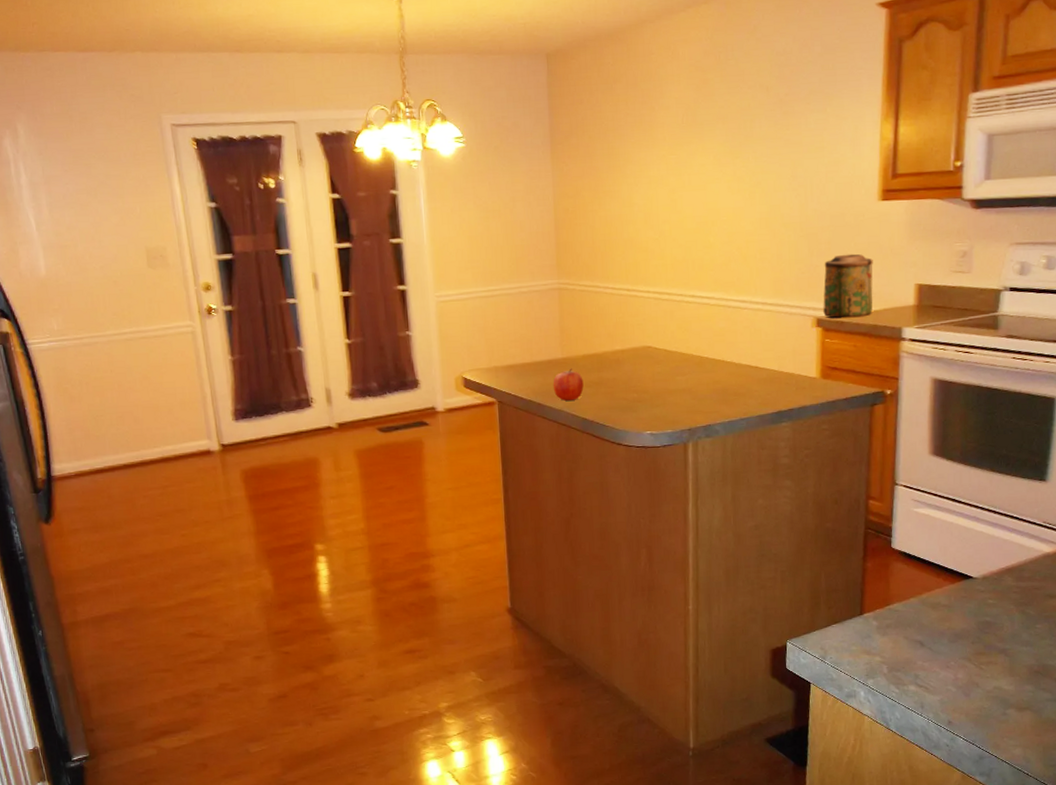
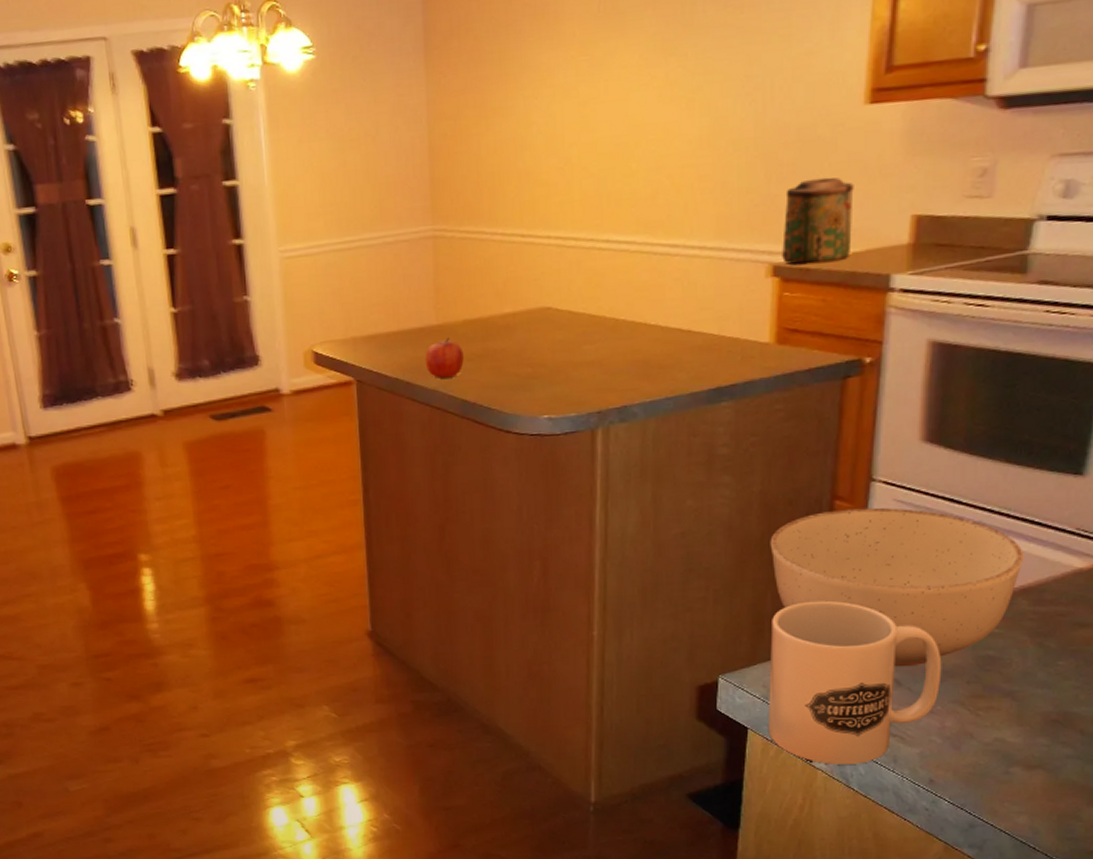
bowl: none [822,505,1008,631] -> present [770,507,1024,667]
mug: none [825,579,953,711] -> present [768,600,942,765]

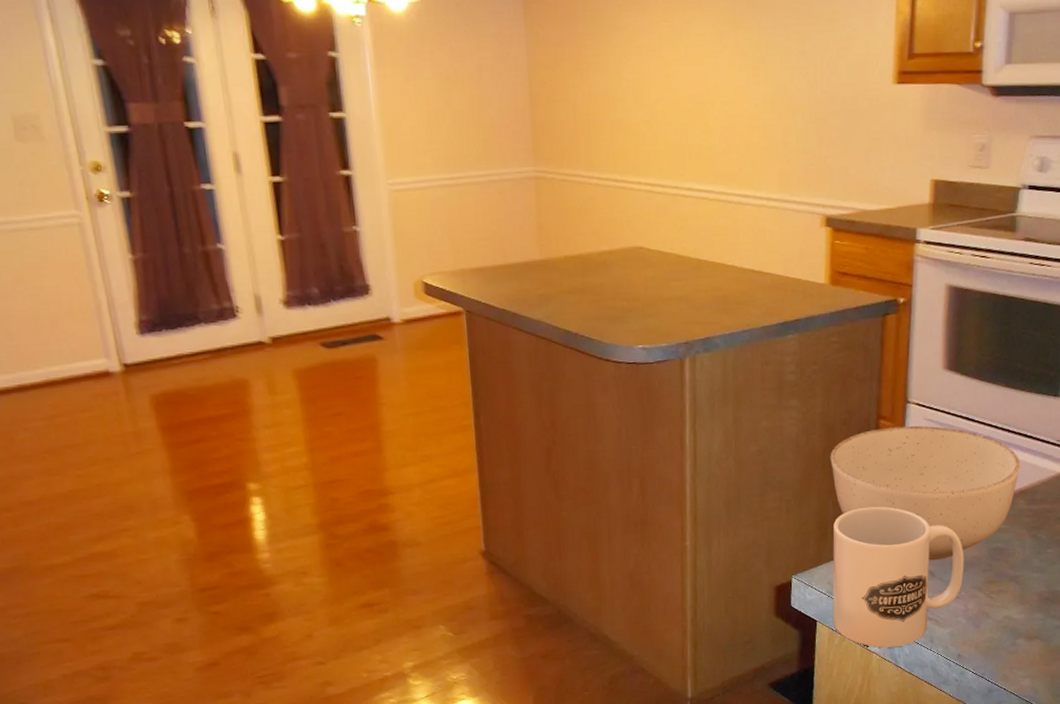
fruit: present [424,337,464,379] -> none [530,272,566,310]
canister: present [782,177,854,265] -> none [833,143,887,218]

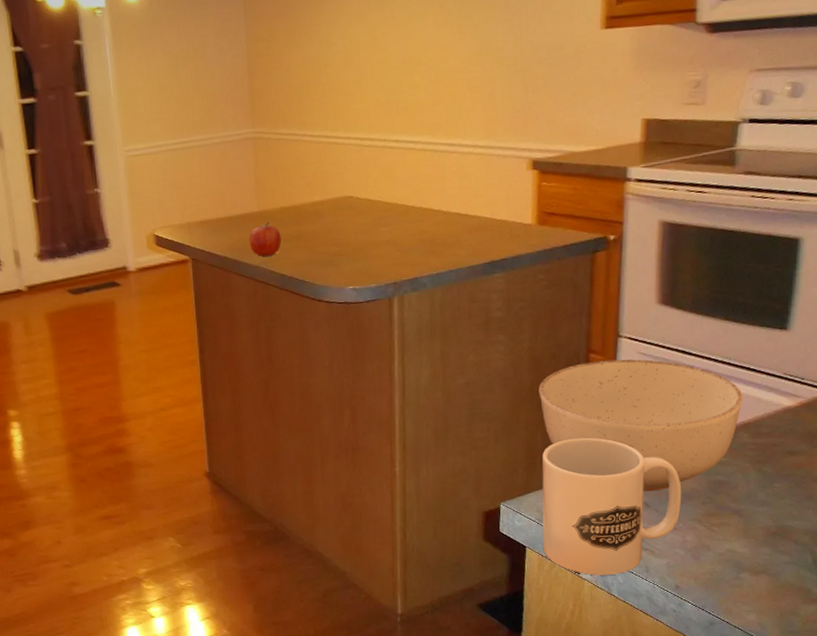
fruit: none [530,272,566,310] -> present [248,222,282,257]

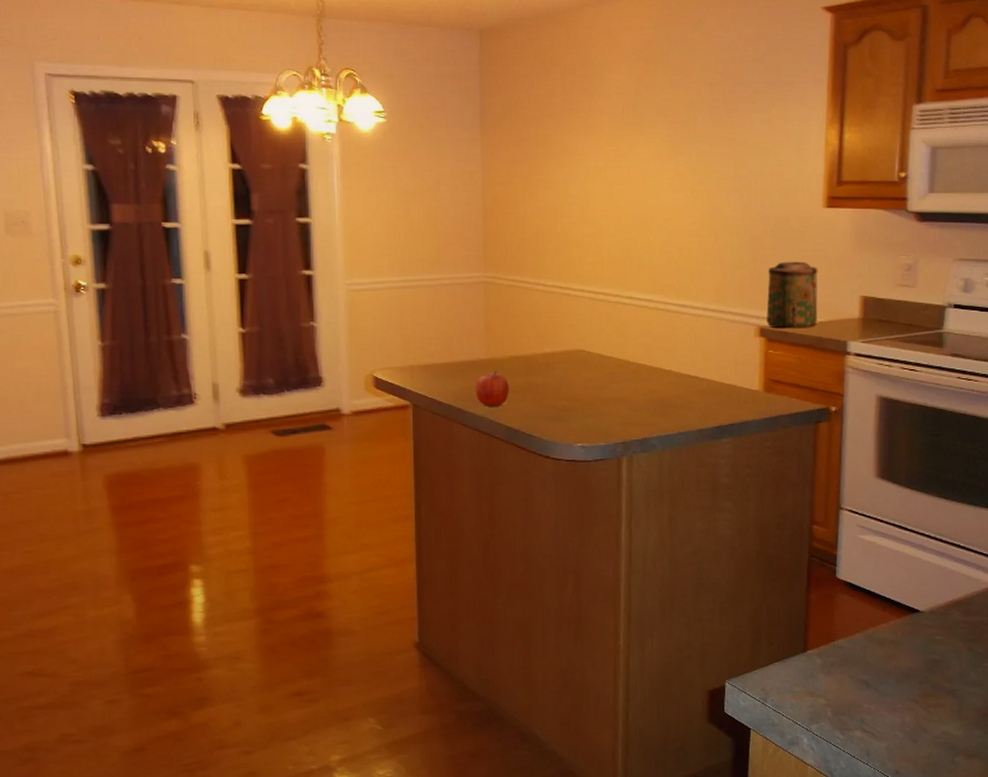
bowl: present [538,359,743,492] -> none [764,532,955,670]
canister: none [539,88,595,160] -> present [766,261,818,329]
mug: present [541,437,682,576] -> none [766,612,900,761]

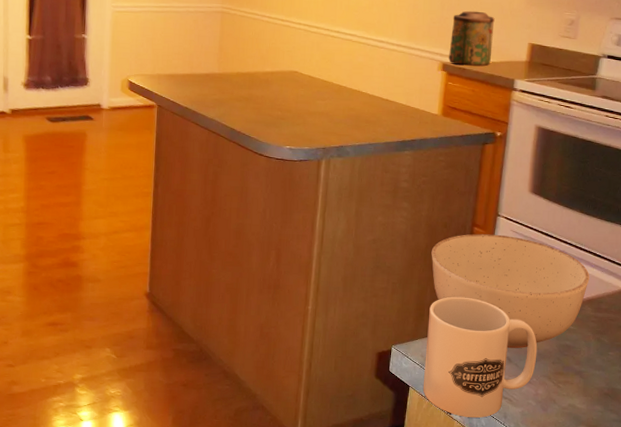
fruit: present [475,371,509,407] -> none [207,83,235,112]
bowl: none [764,532,955,670] -> present [431,233,590,349]
mug: none [766,612,900,761] -> present [422,296,538,418]

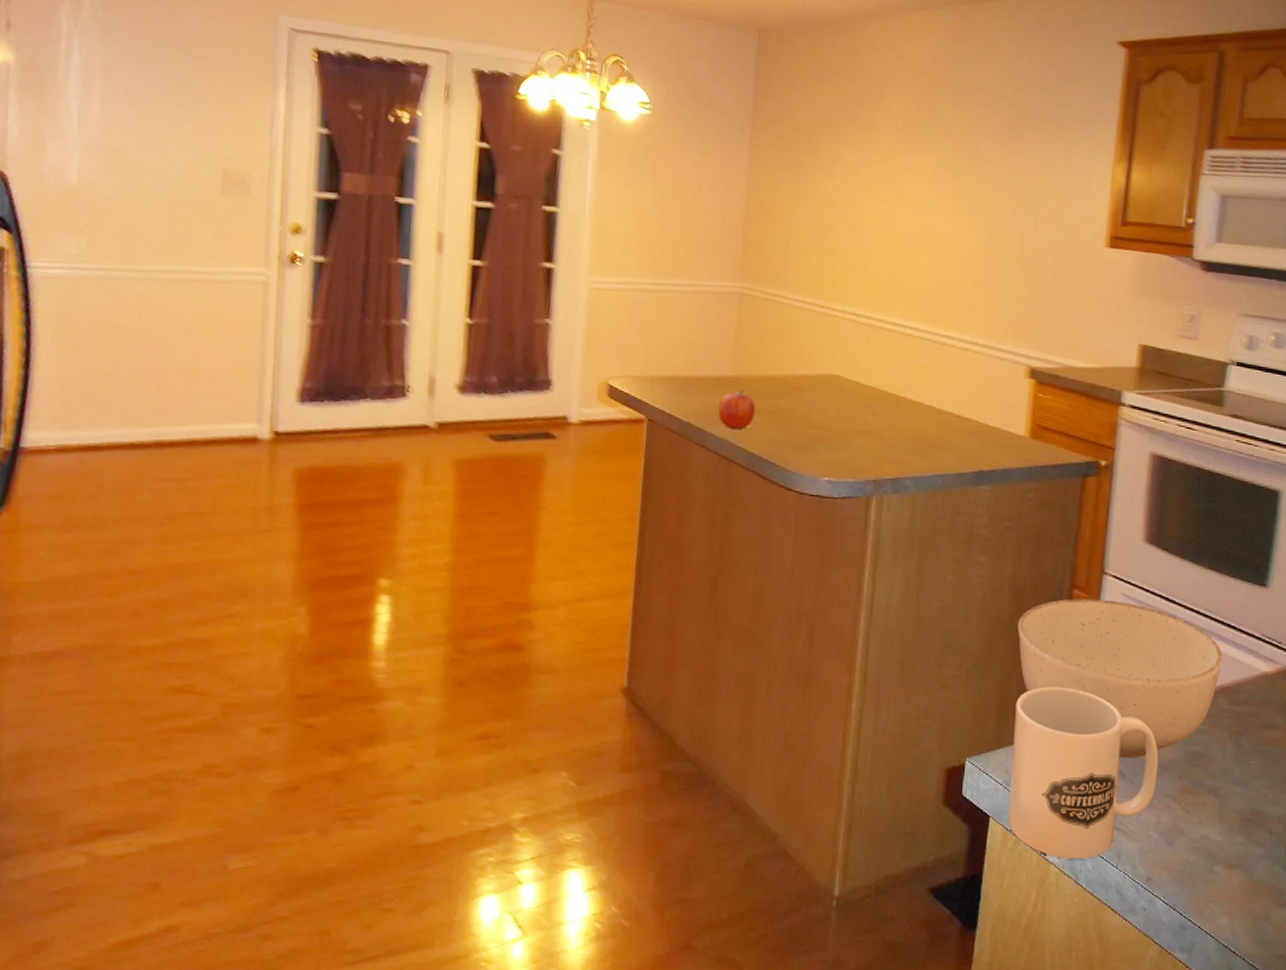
fruit: none [207,83,235,112] -> present [717,390,756,429]
canister: present [449,10,495,67] -> none [1038,300,1096,374]

